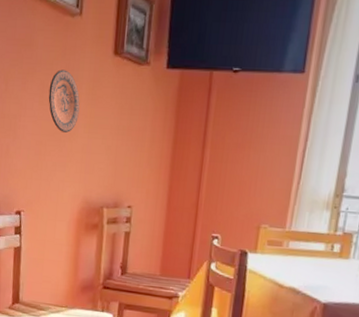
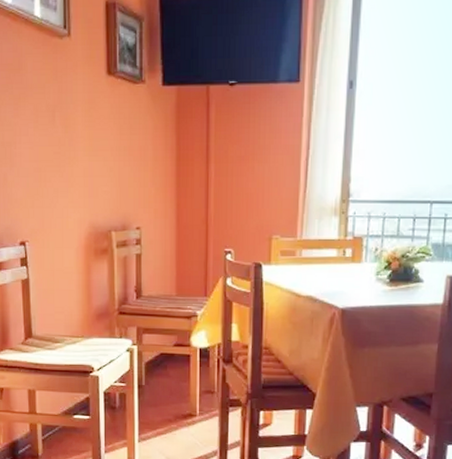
decorative plate: present [48,69,80,134] -> none [43,93,77,158]

